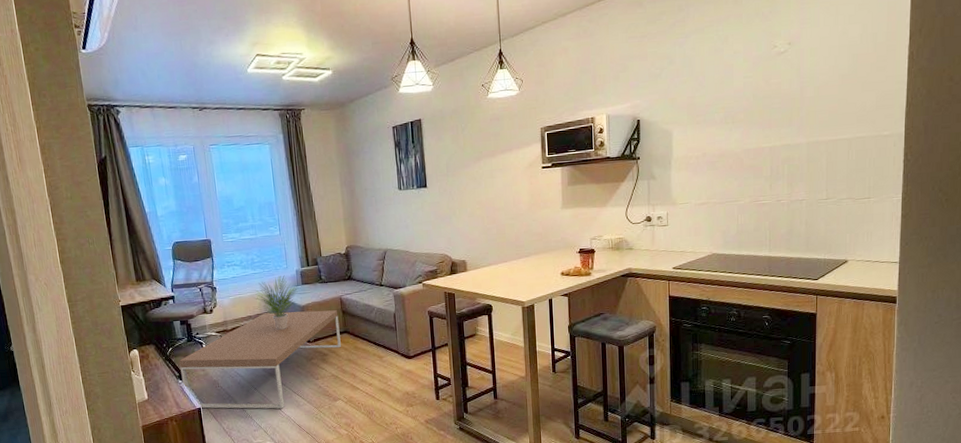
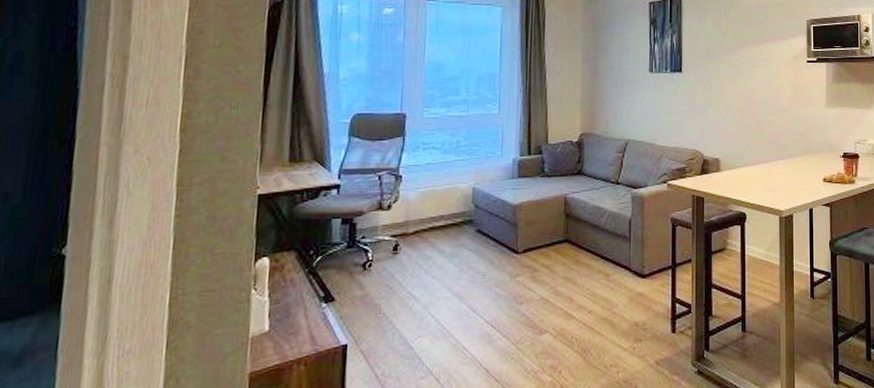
coffee table: present [179,310,341,409] -> none [326,211,560,346]
potted plant: present [255,275,299,331] -> none [454,164,513,237]

